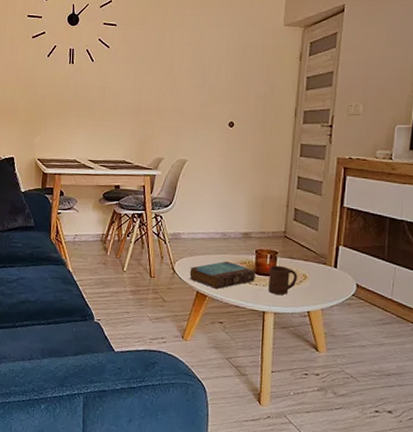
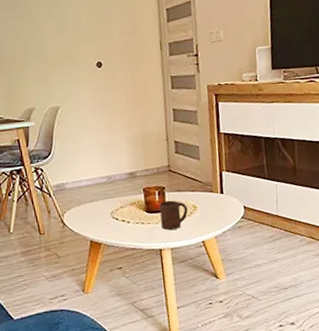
book: present [189,261,256,290] -> none [80,204,147,236]

